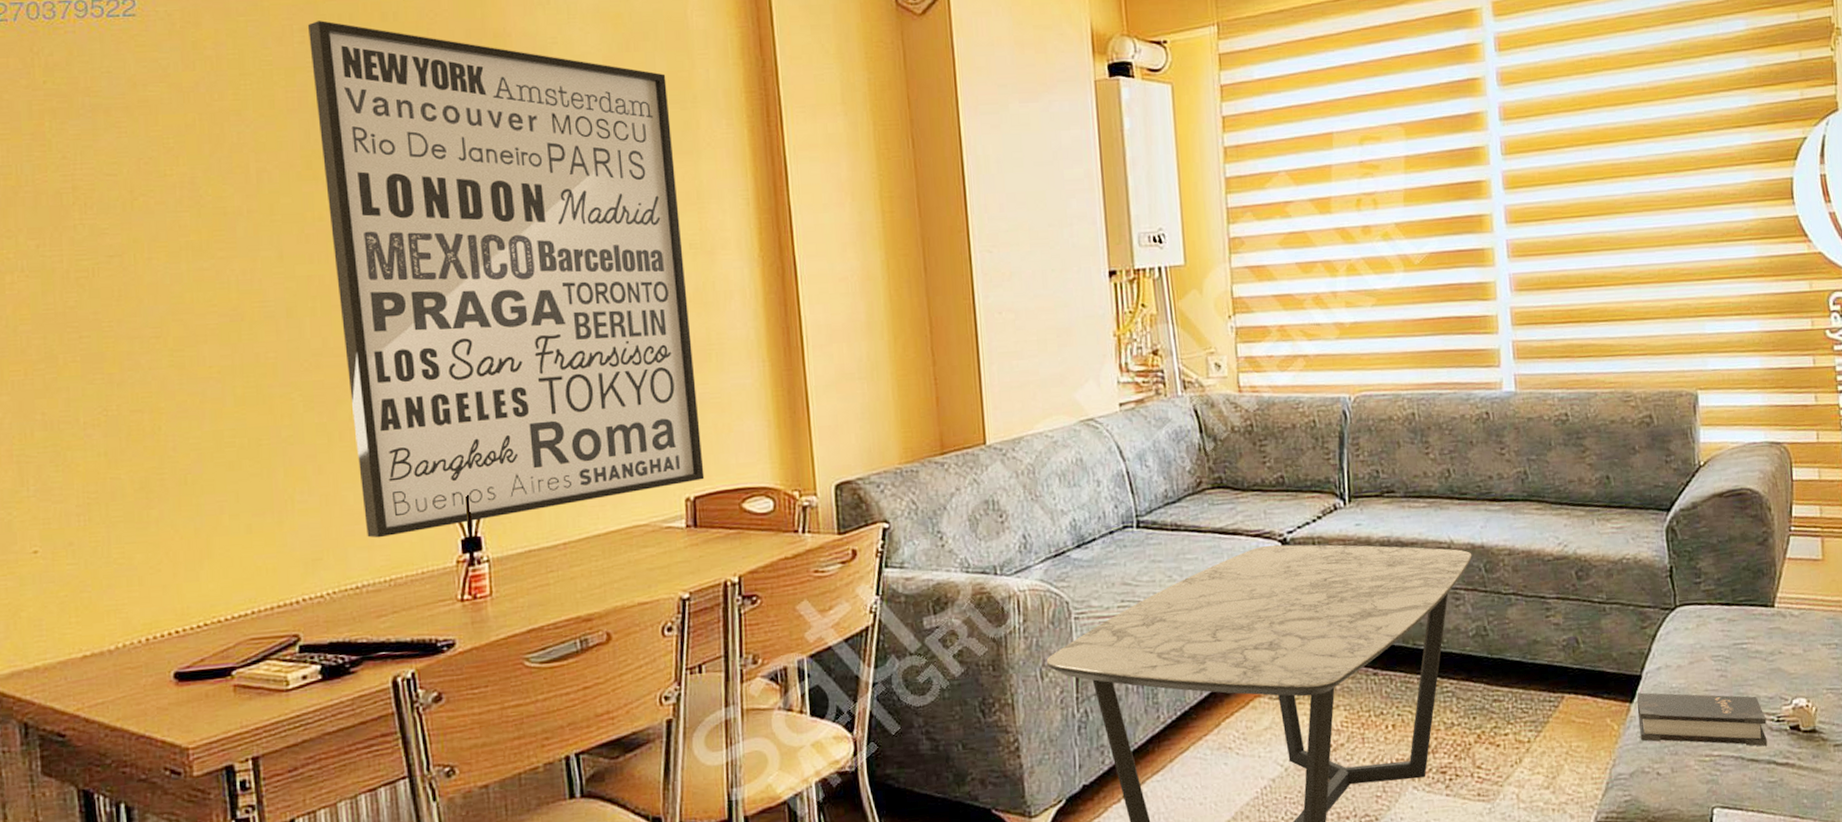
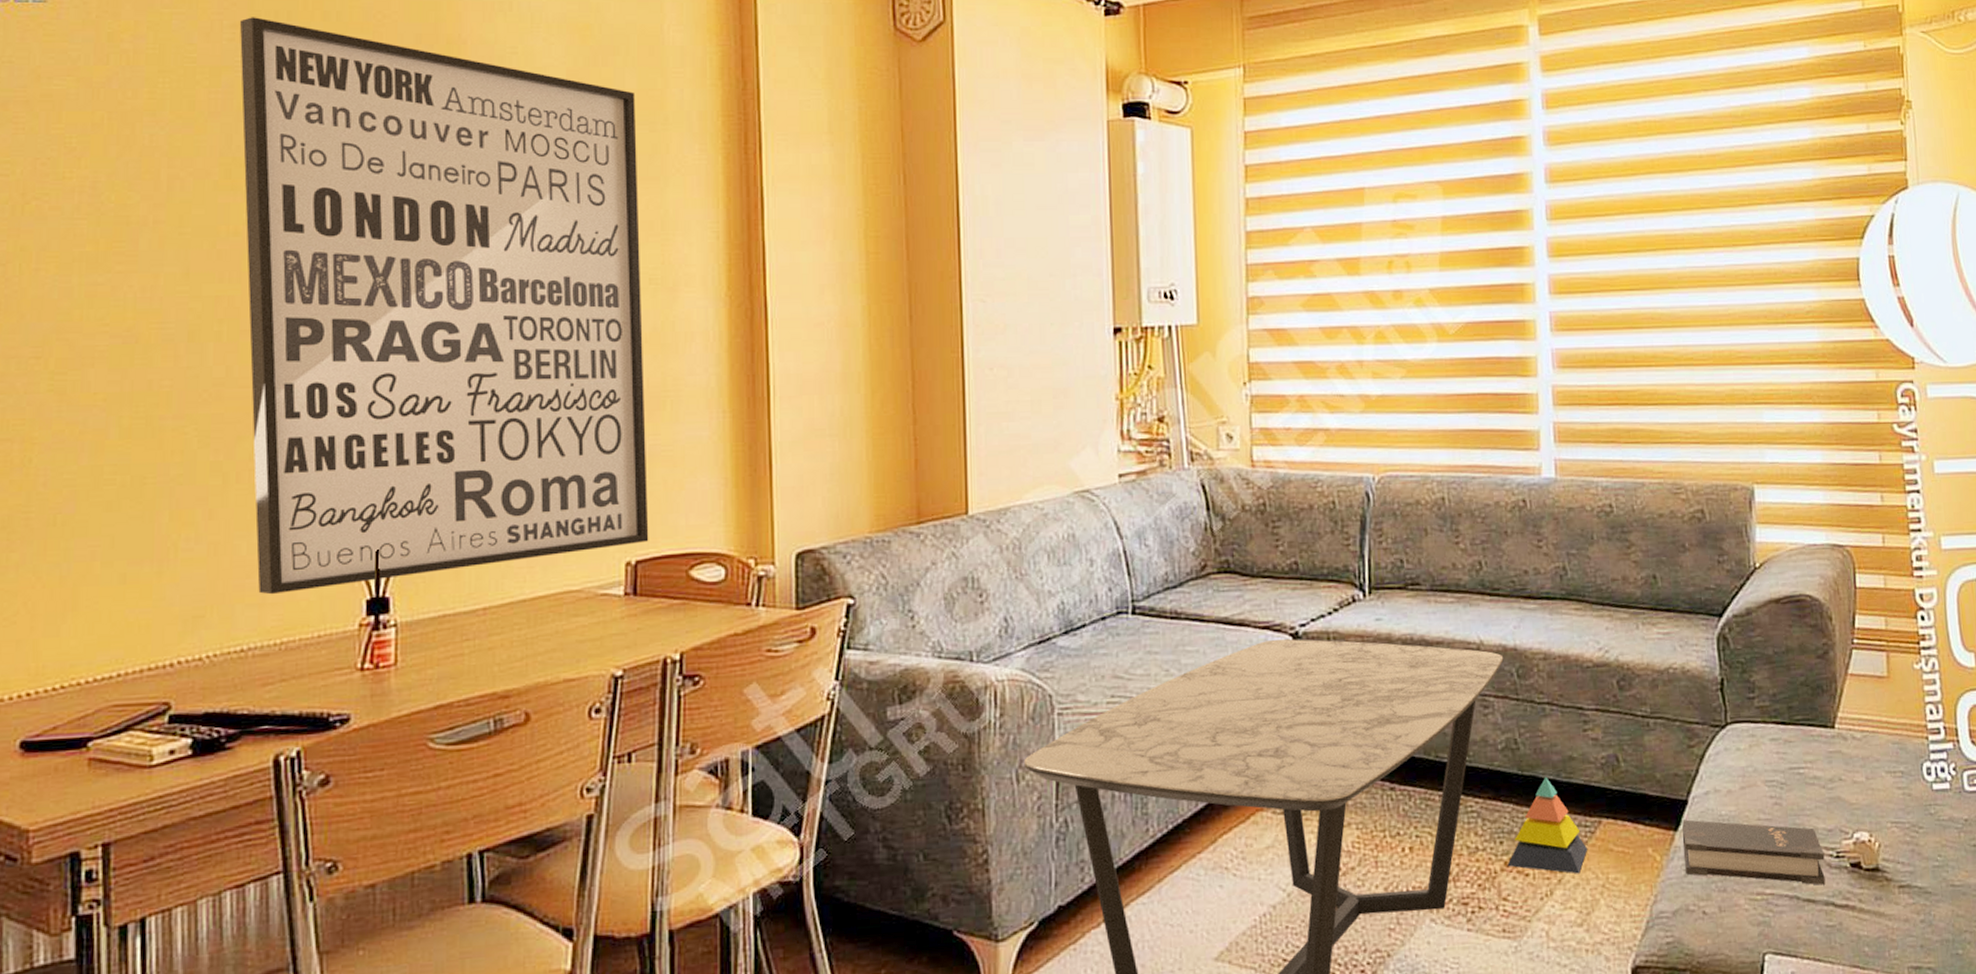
stacking toy: none [1480,659,1553,744] -> present [1507,776,1588,874]

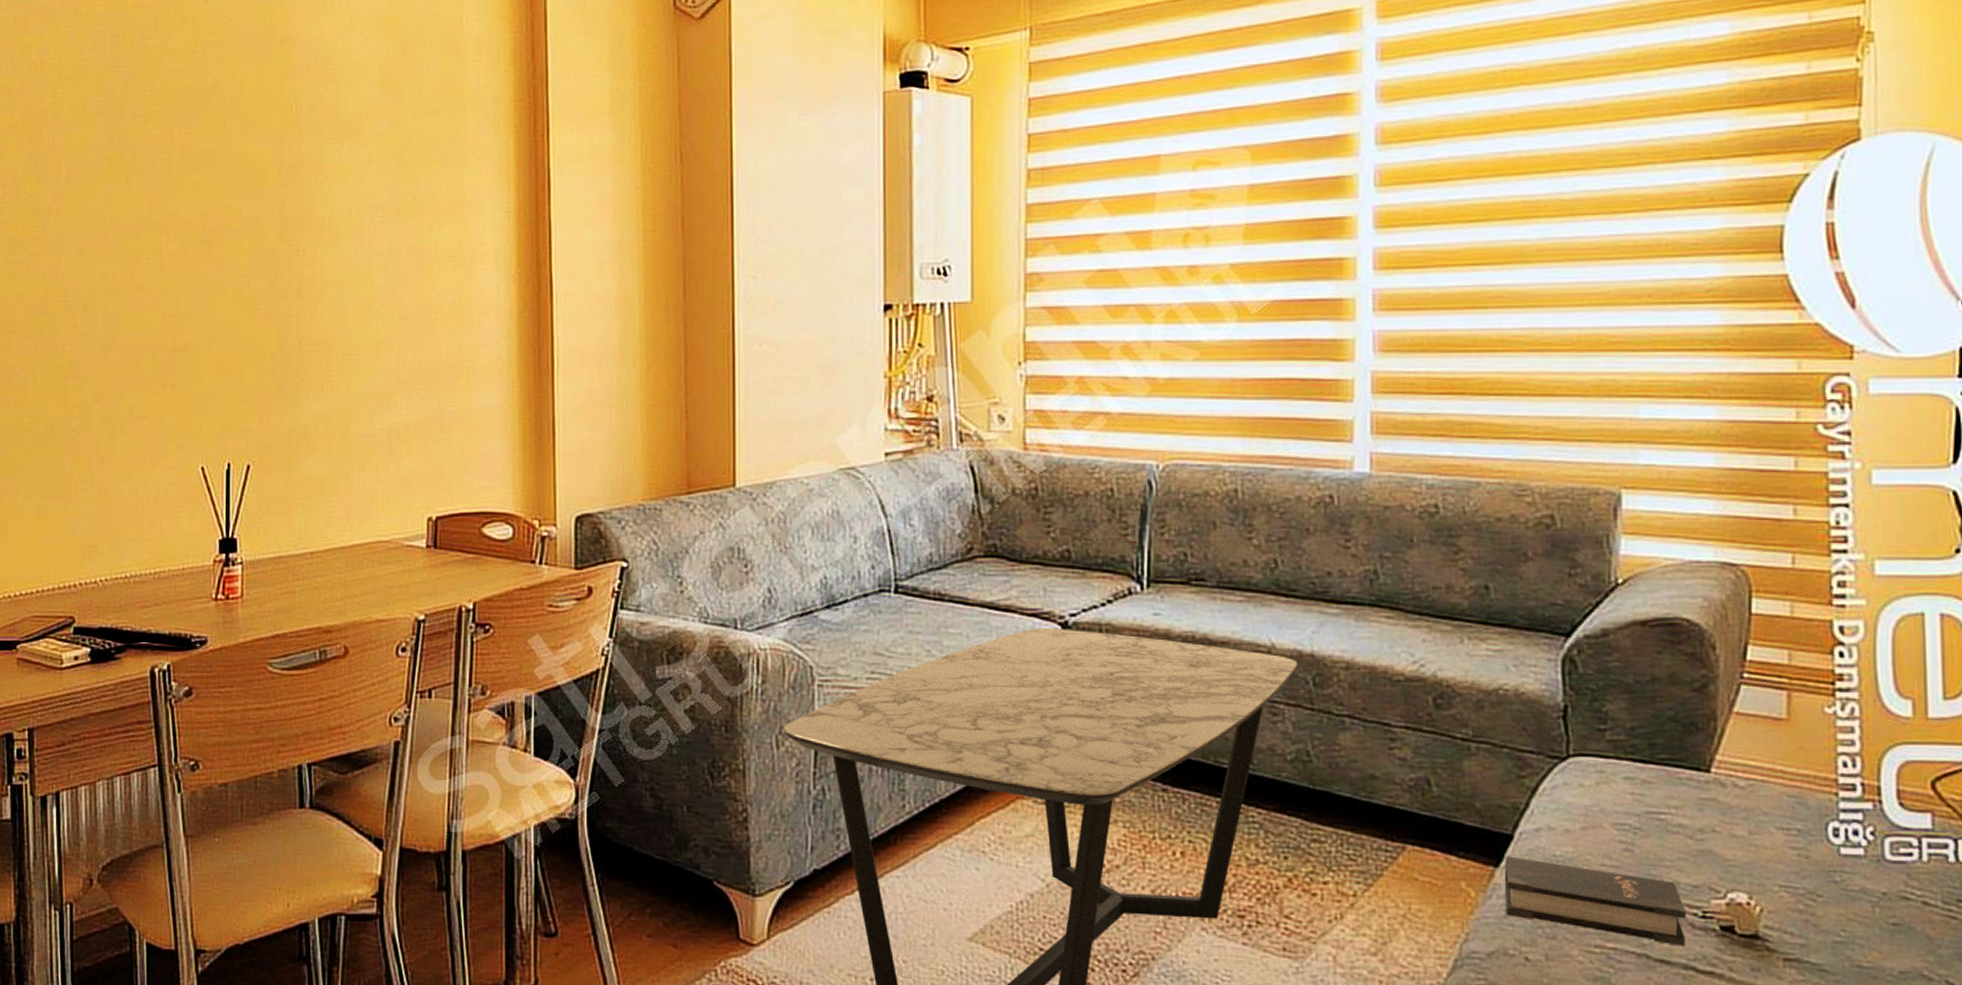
wall art: present [239,17,649,595] -> none [118,26,448,531]
stacking toy: present [1507,776,1588,874] -> none [1291,793,1388,900]

